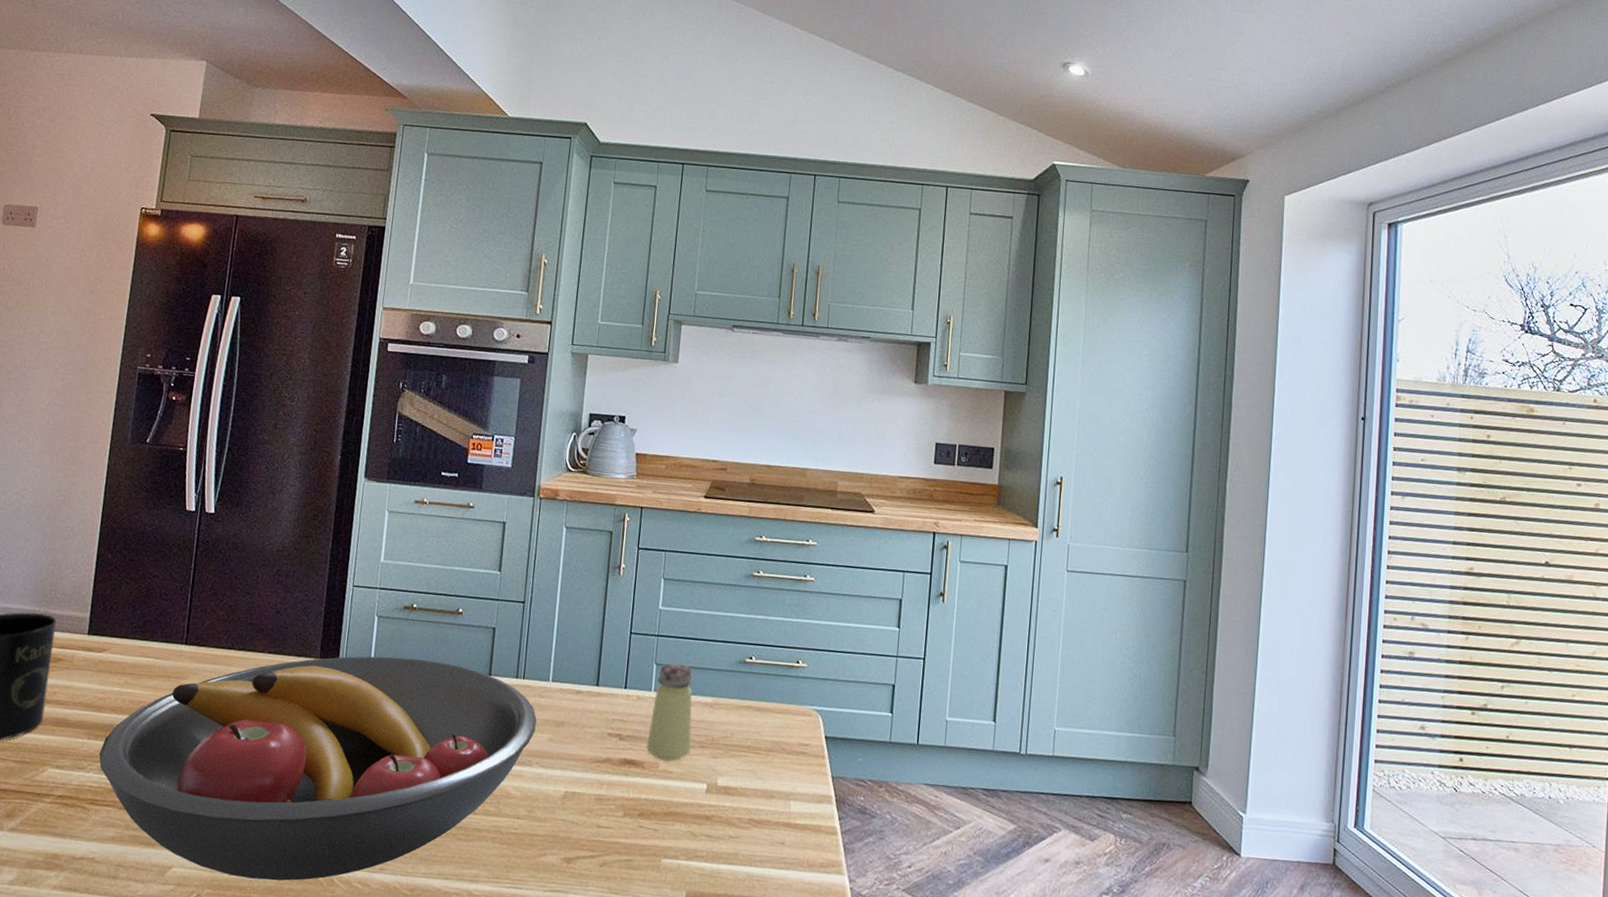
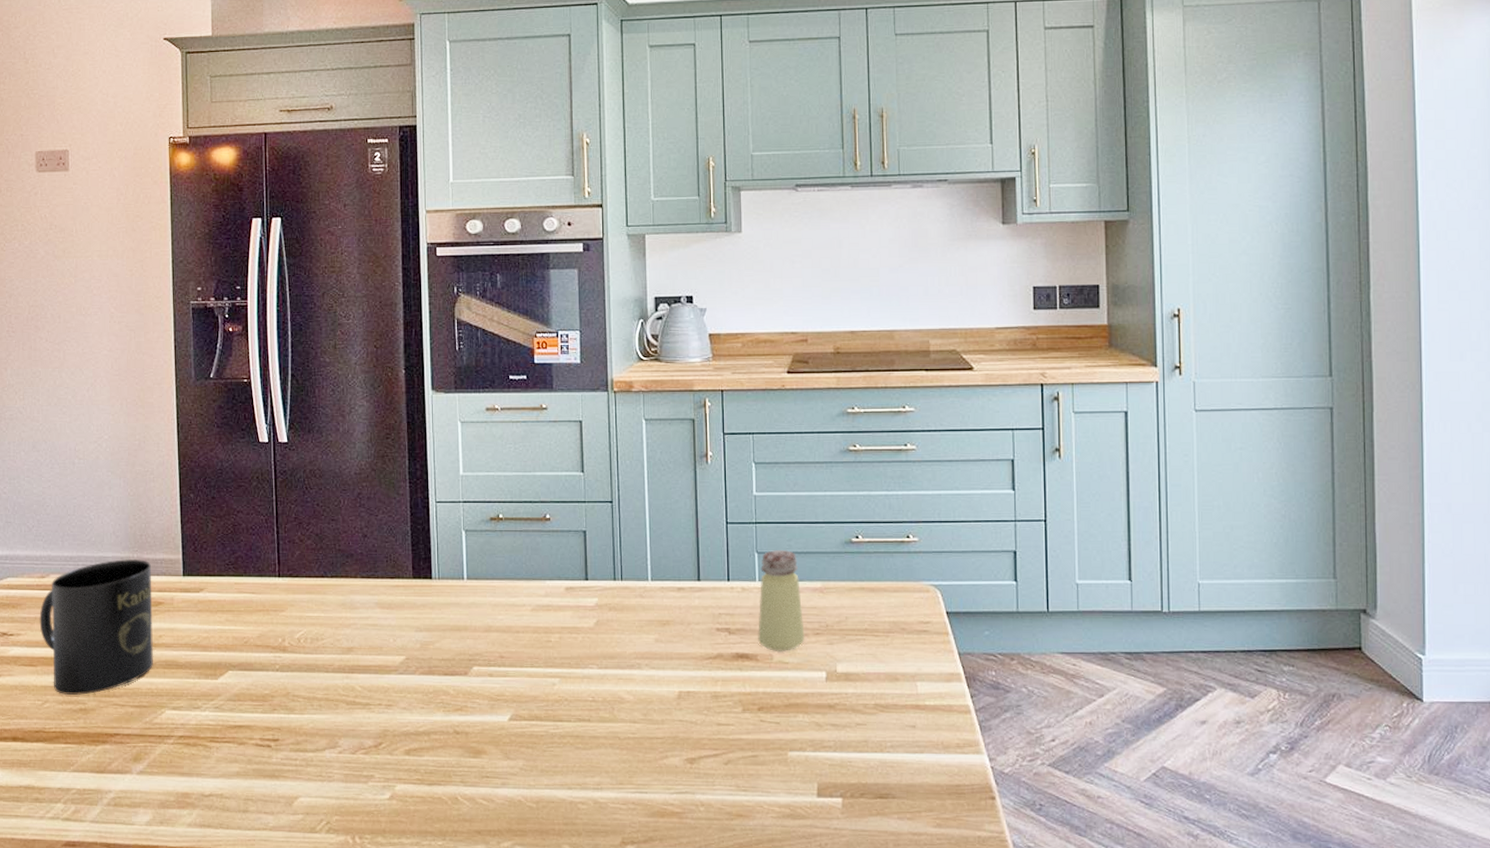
fruit bowl: present [98,656,537,881] -> none [211,570,641,803]

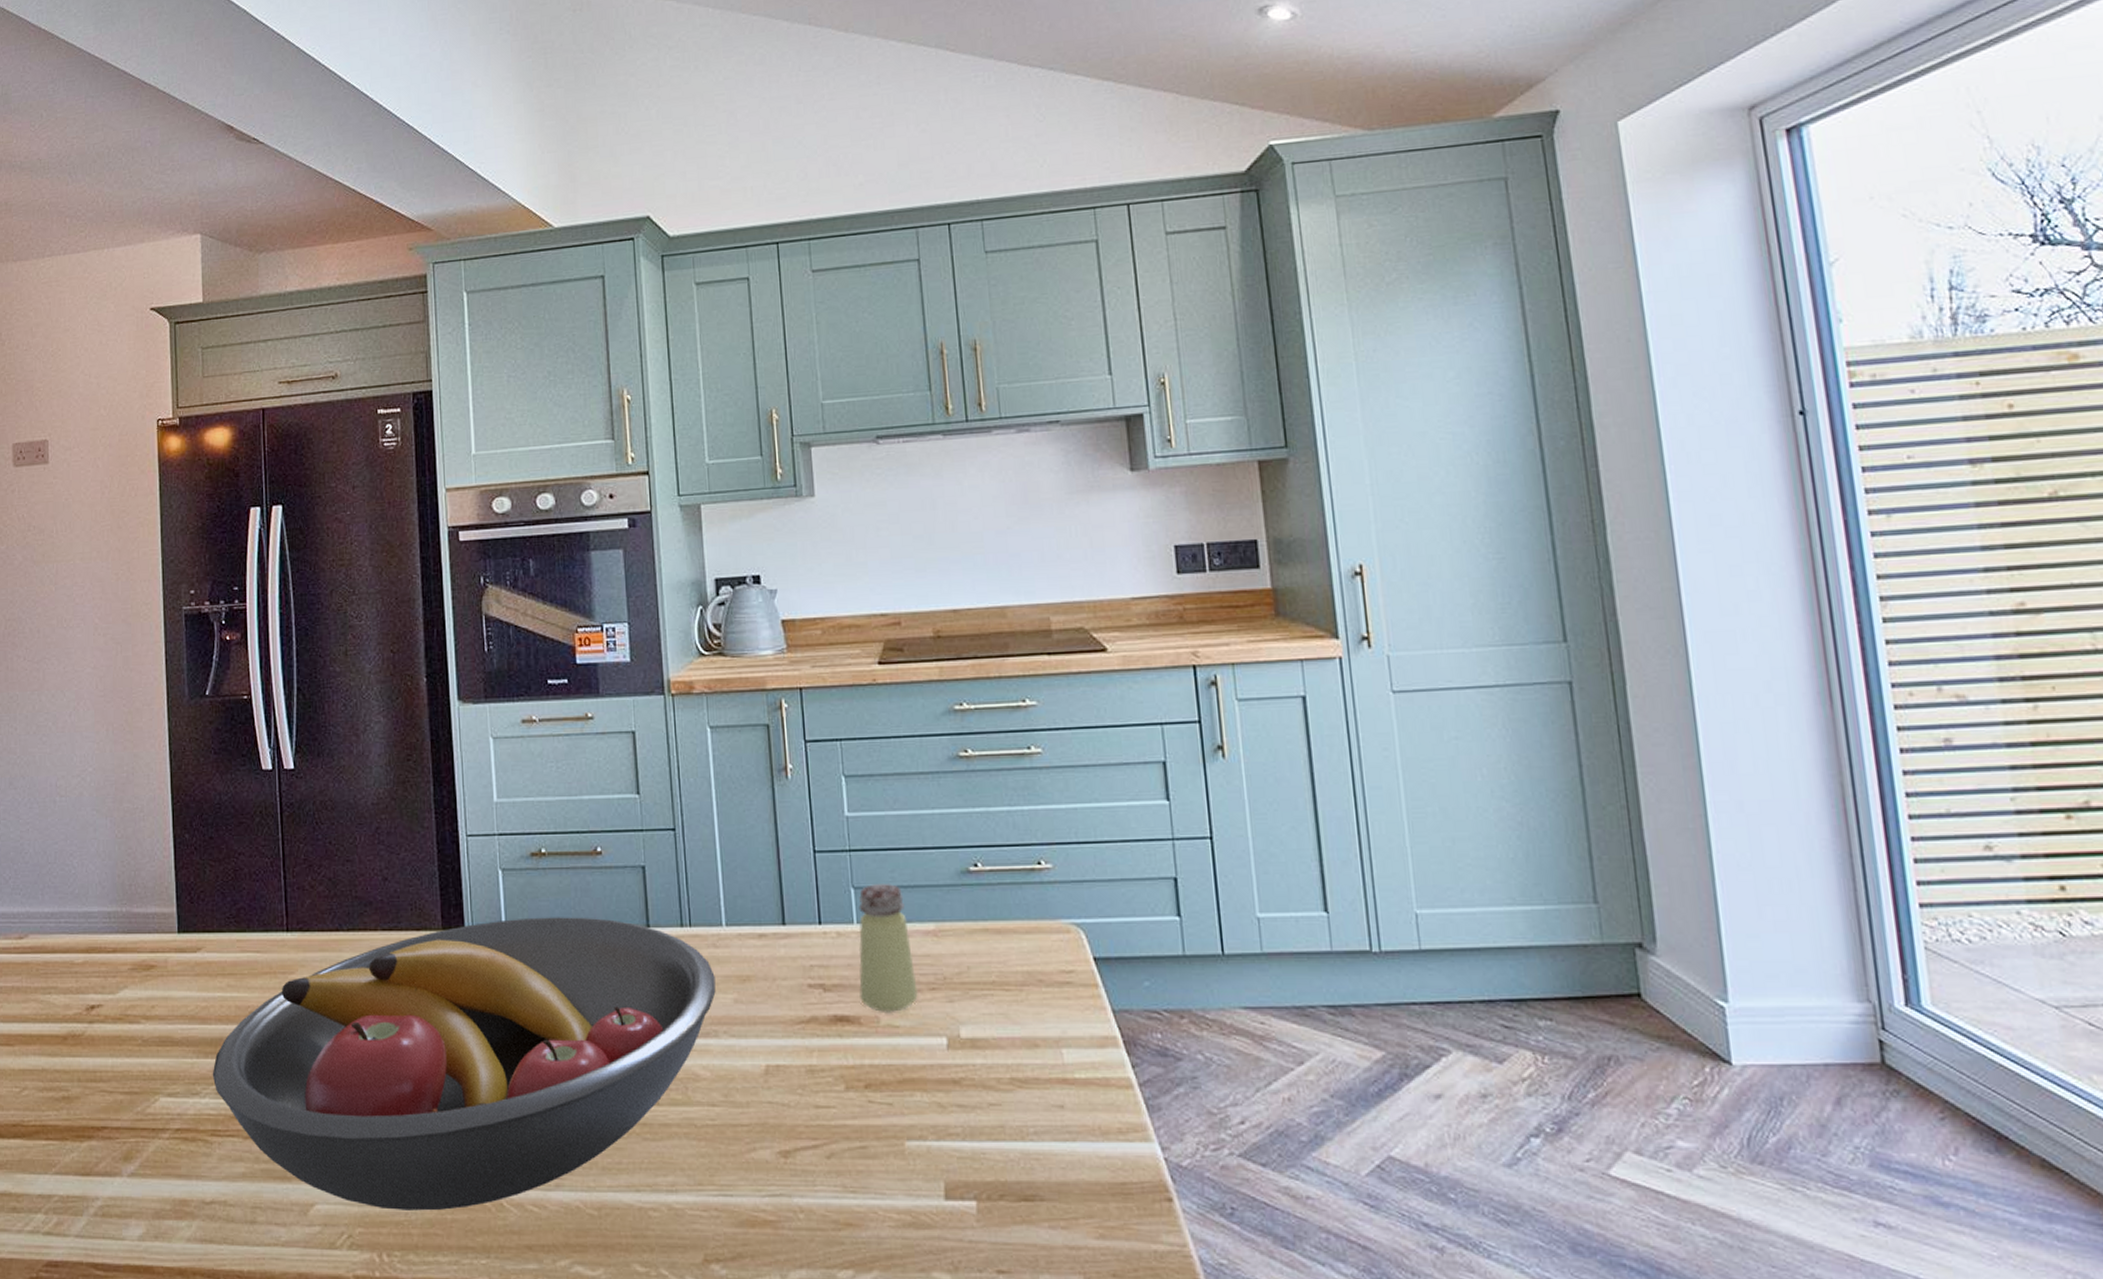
mug: present [39,558,154,695] -> none [17,913,146,1080]
fruit bowl: none [211,570,641,803] -> present [212,917,716,1211]

